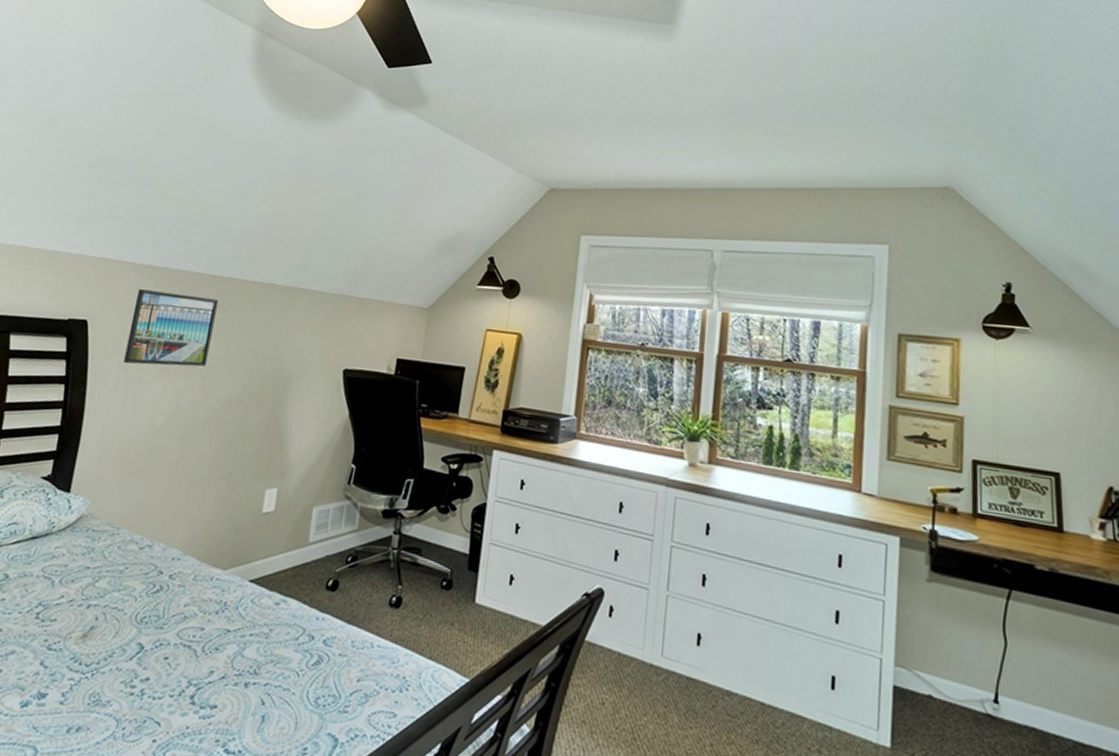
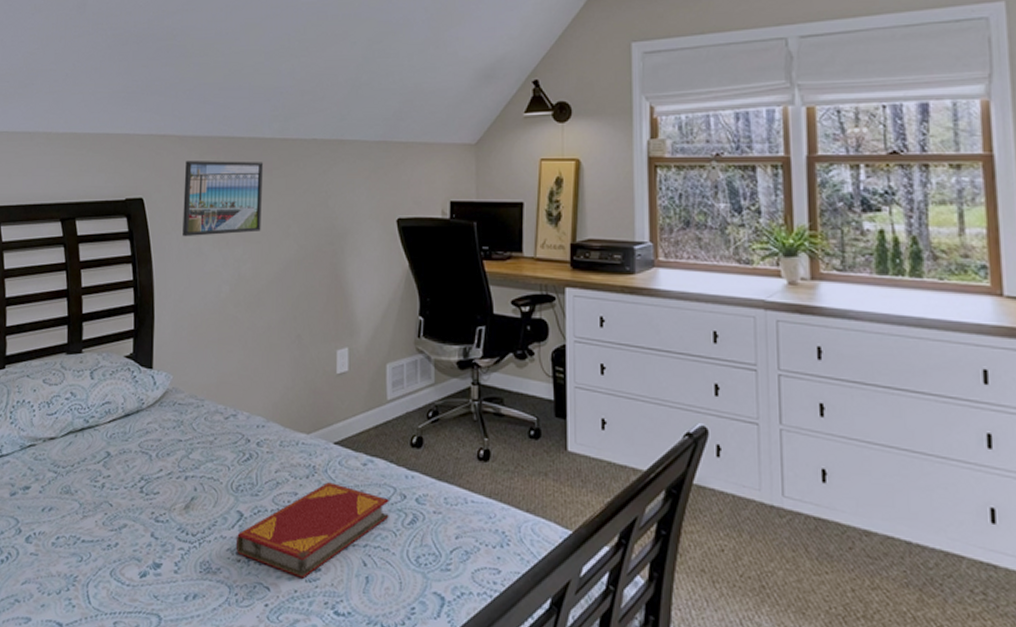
hardback book: none [131,619,297,715] -> present [235,482,389,579]

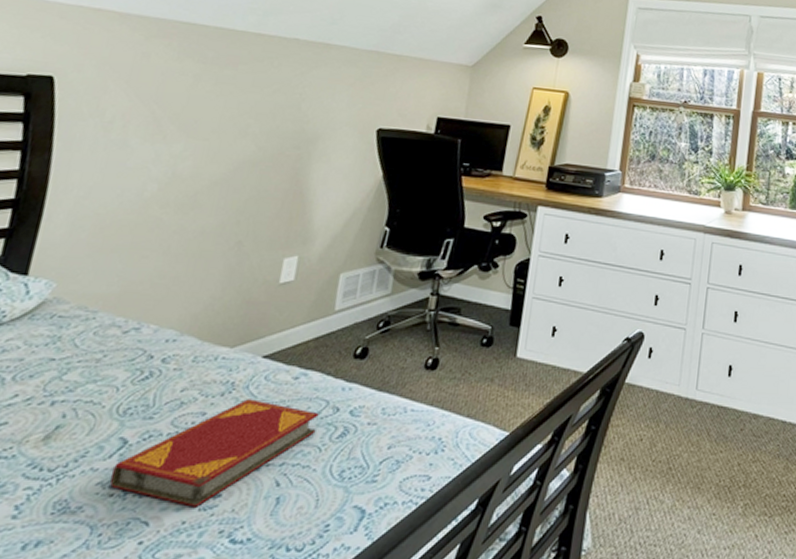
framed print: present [183,161,264,237] -> none [103,42,229,128]

